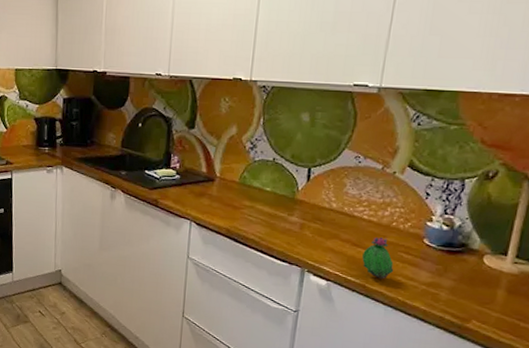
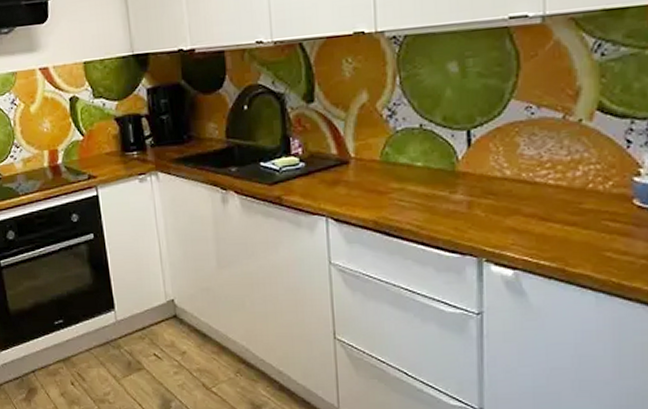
flowering cactus: present [362,237,394,279] -> none [555,205,600,259]

